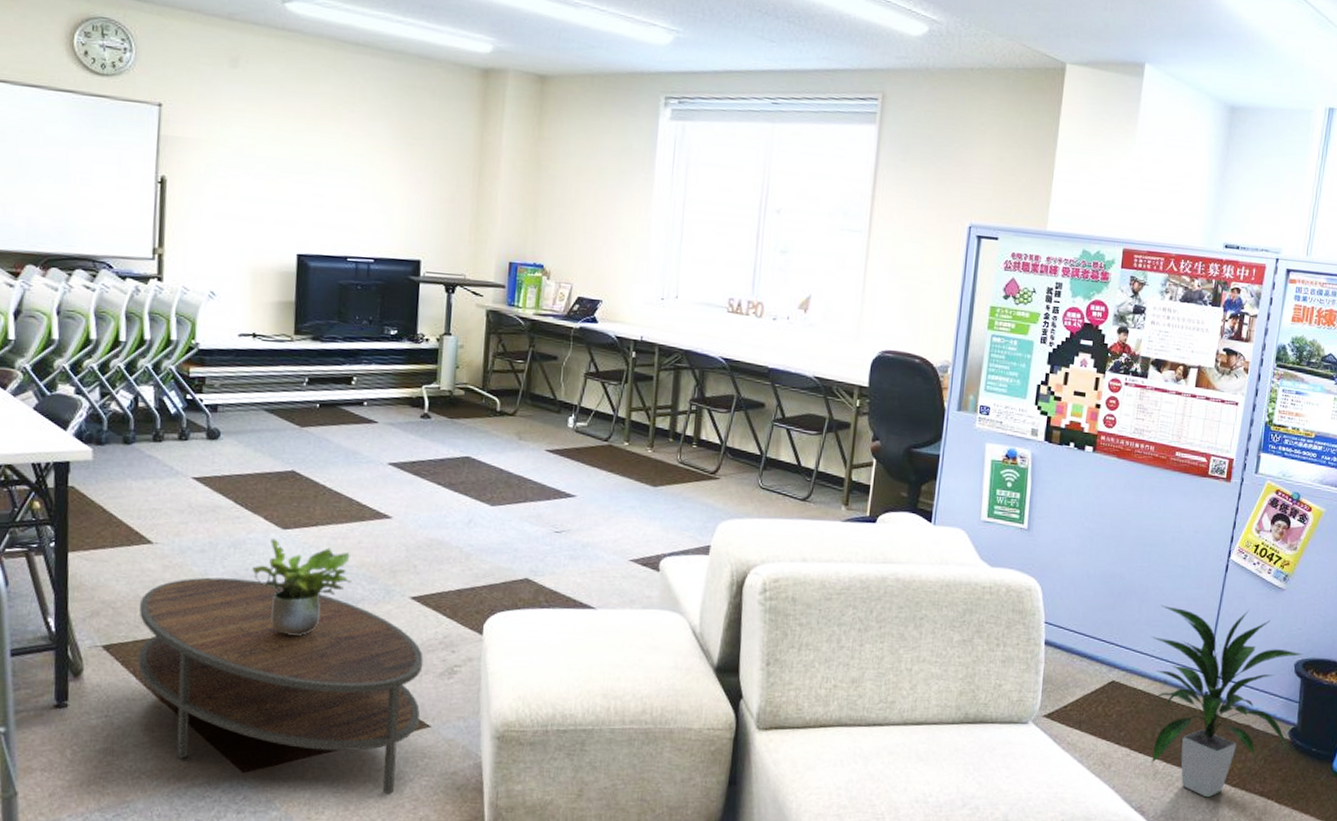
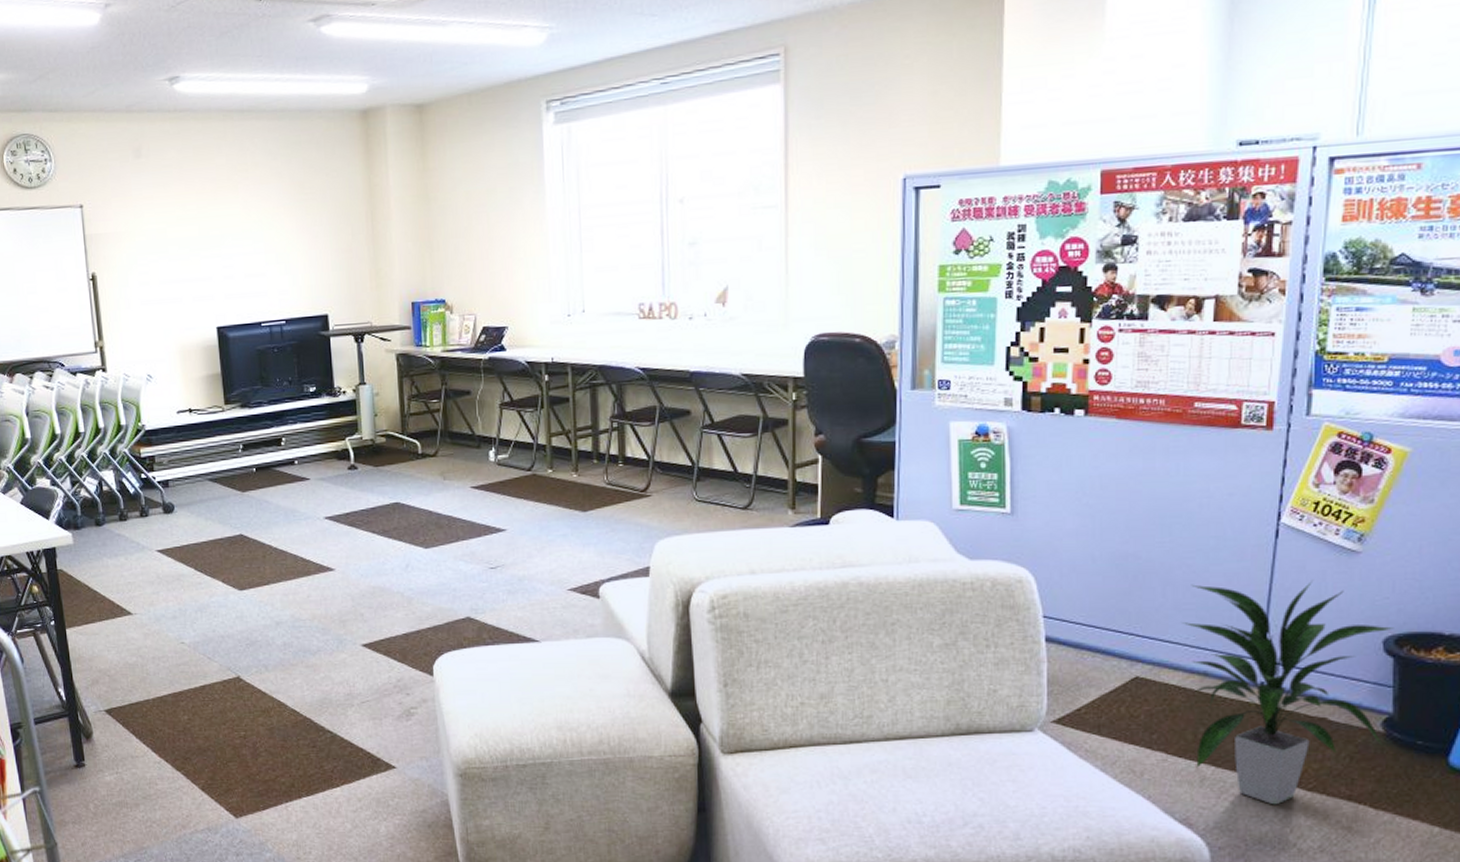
coffee table: present [138,577,424,794] -> none [129,640,385,833]
potted plant: present [252,538,353,635] -> none [218,600,308,689]

